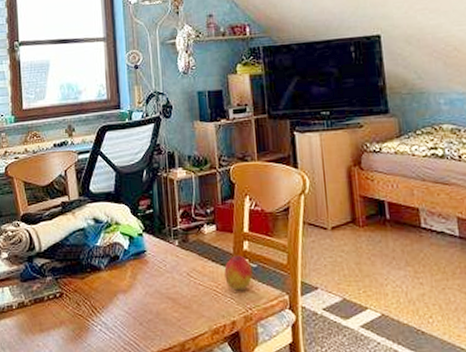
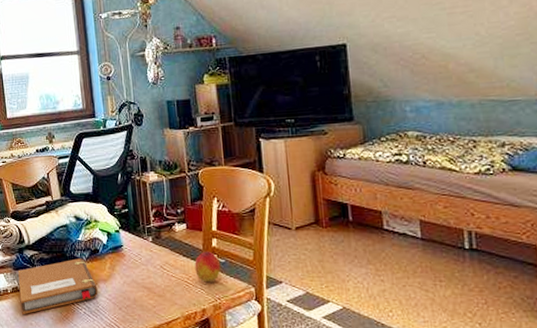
notebook: none [26,266,117,334] -> present [18,258,98,314]

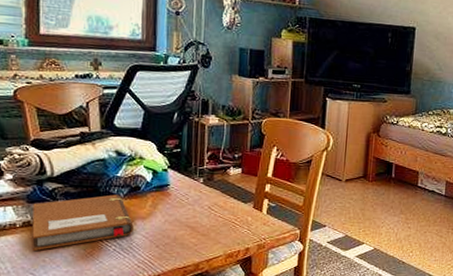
peach: present [194,251,221,283] -> none [244,195,271,224]

